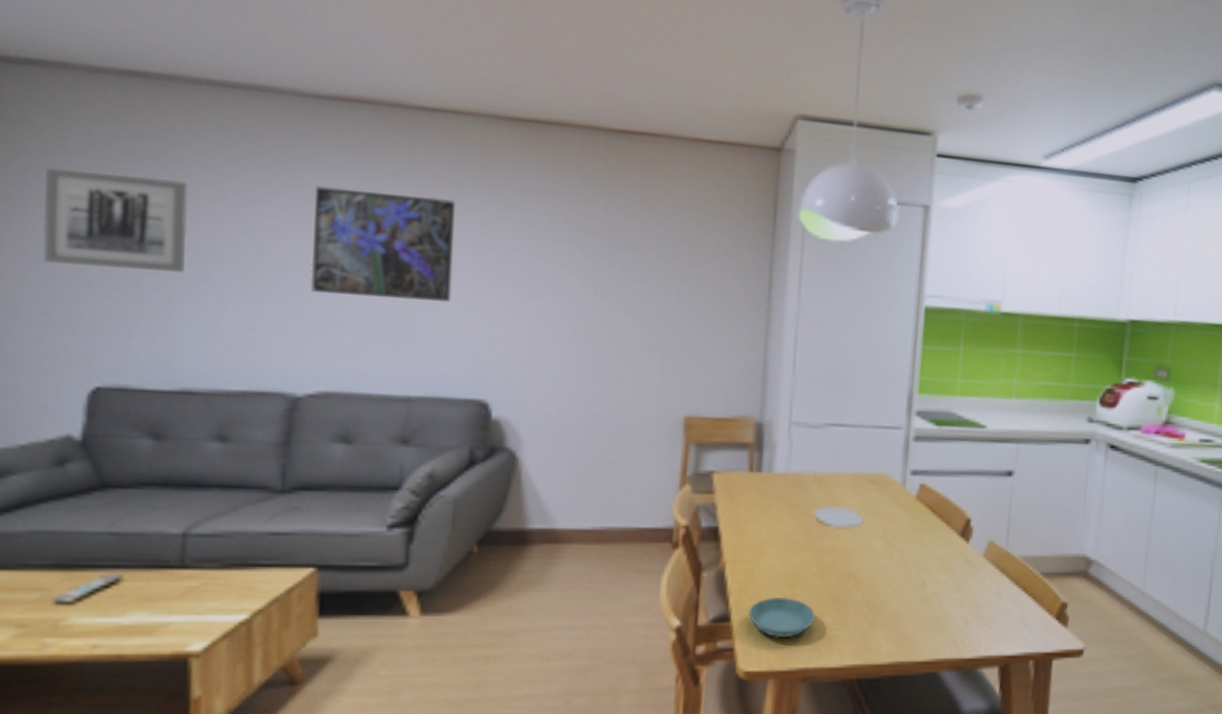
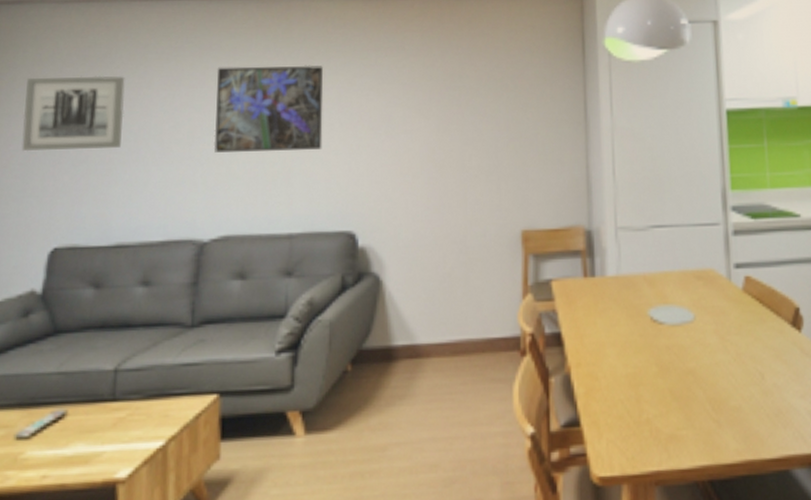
saucer: present [748,596,816,639] -> none [596,397,662,441]

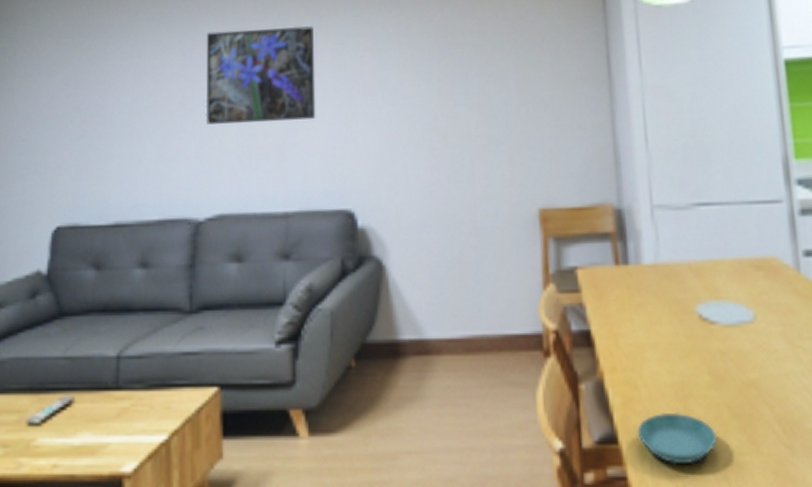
wall art: present [21,75,125,152] -> none [24,46,118,128]
saucer: none [596,397,662,441] -> present [637,412,719,465]

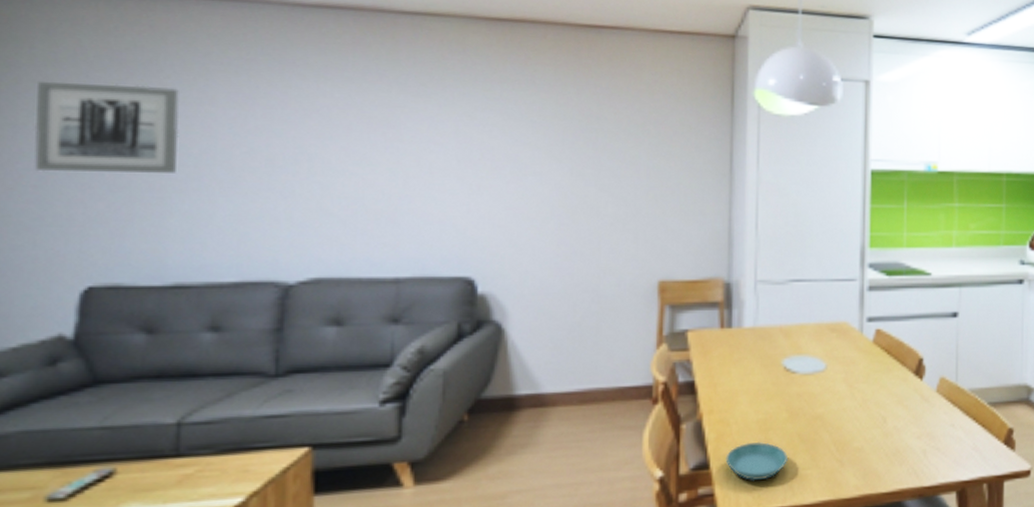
wall art: none [24,46,118,128] -> present [34,80,179,173]
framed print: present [205,25,316,125] -> none [299,87,438,188]

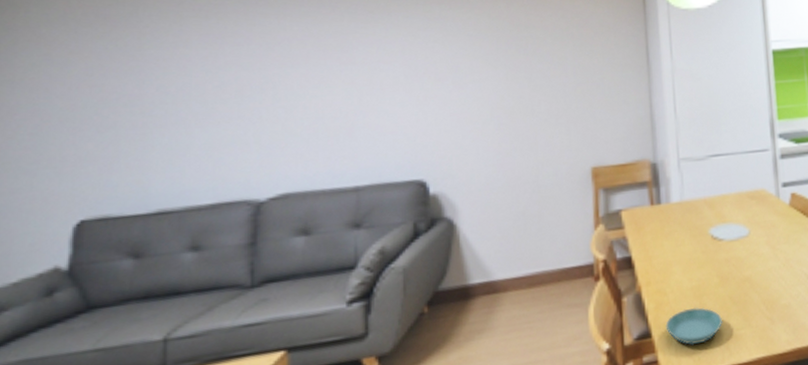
wall art: present [34,80,179,173] -> none [30,35,158,121]

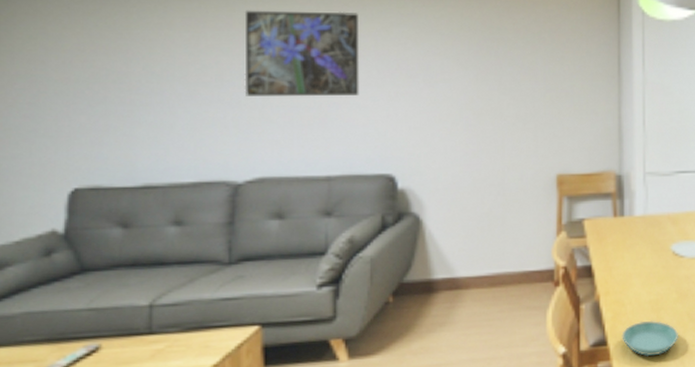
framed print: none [265,19,387,111] -> present [244,10,359,96]

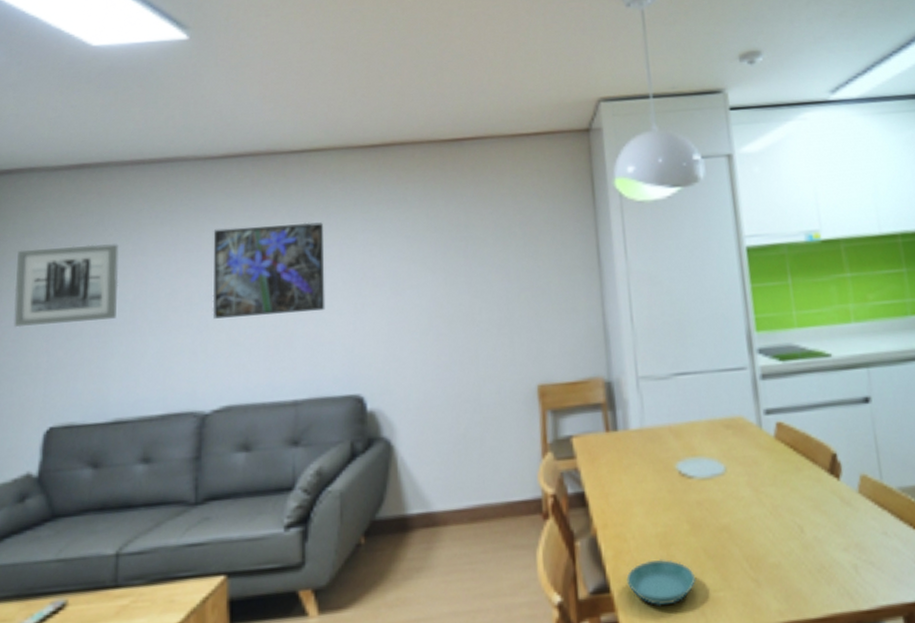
wall art: none [28,13,144,91] -> present [13,244,119,328]

